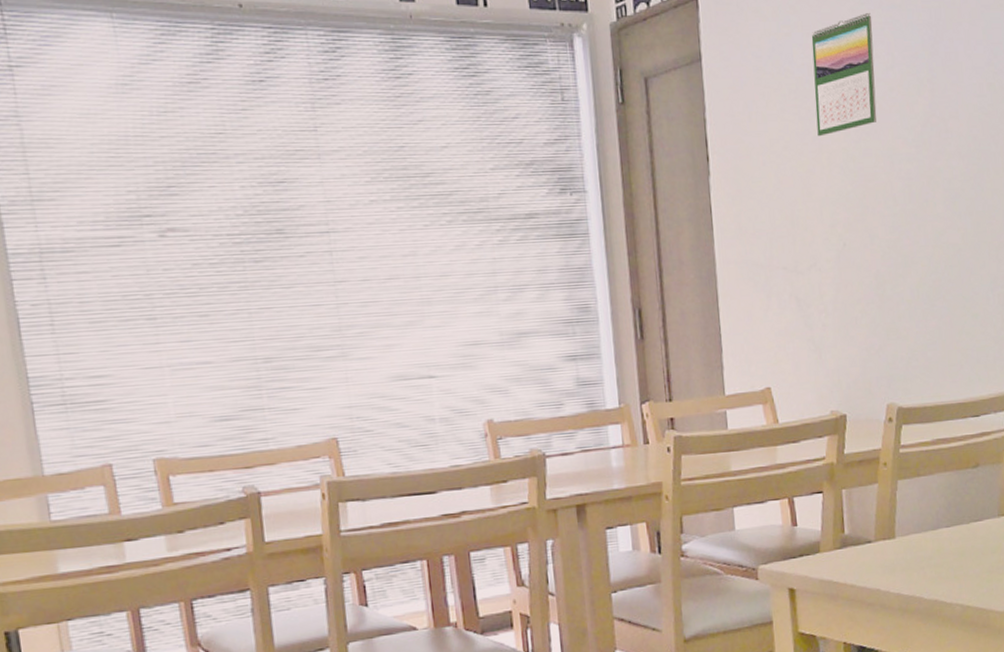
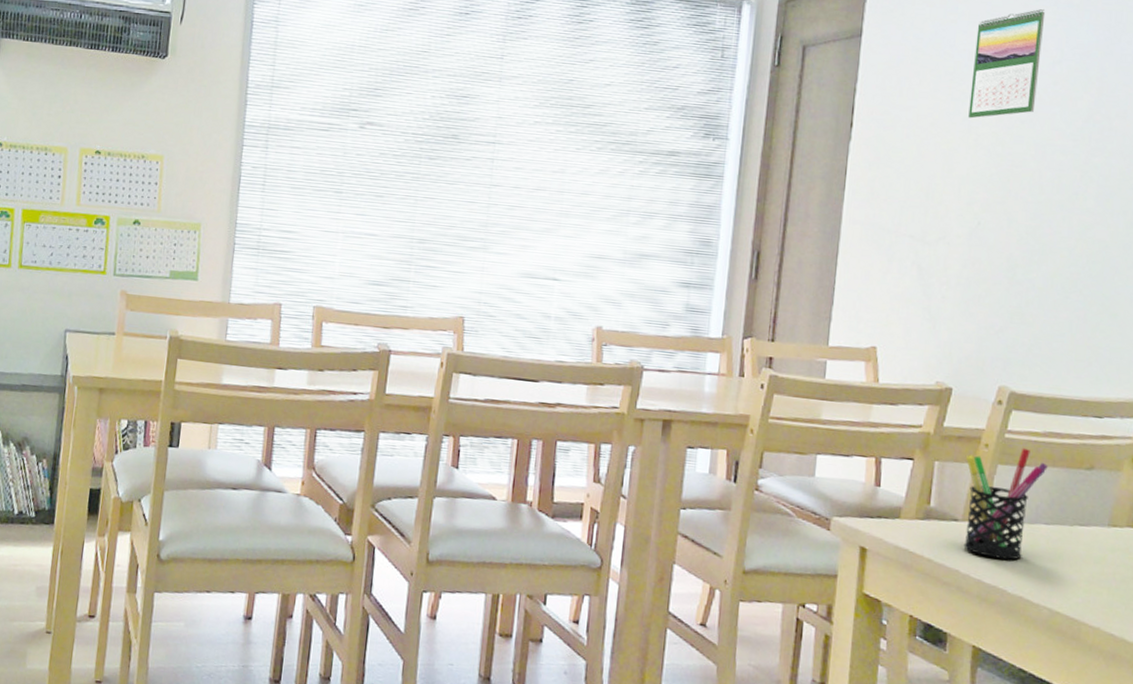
pen holder: none [869,459,940,570] -> present [963,447,1048,560]

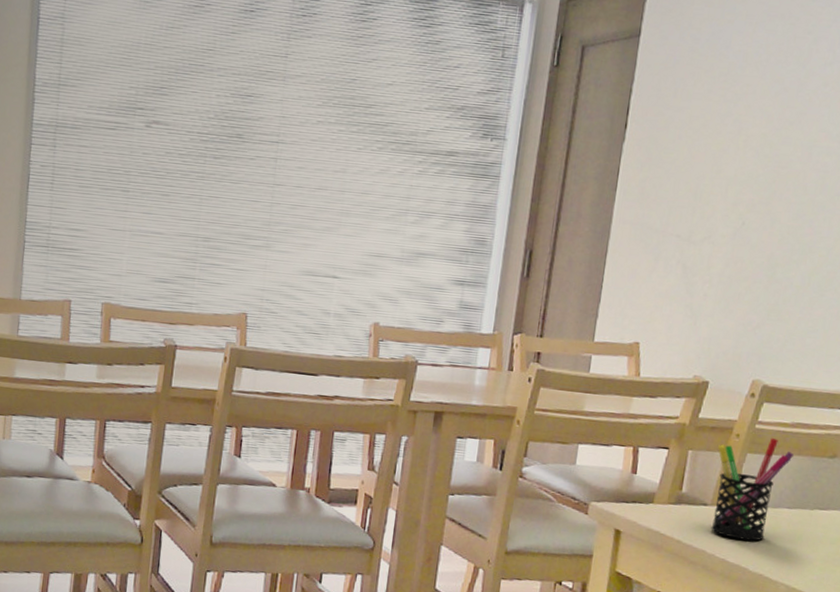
calendar: present [968,8,1046,119] -> none [739,9,821,120]

